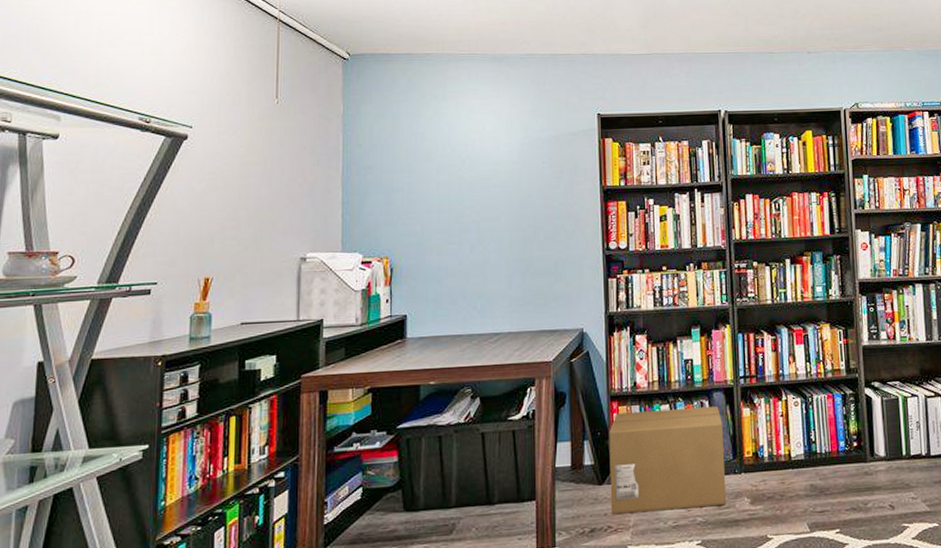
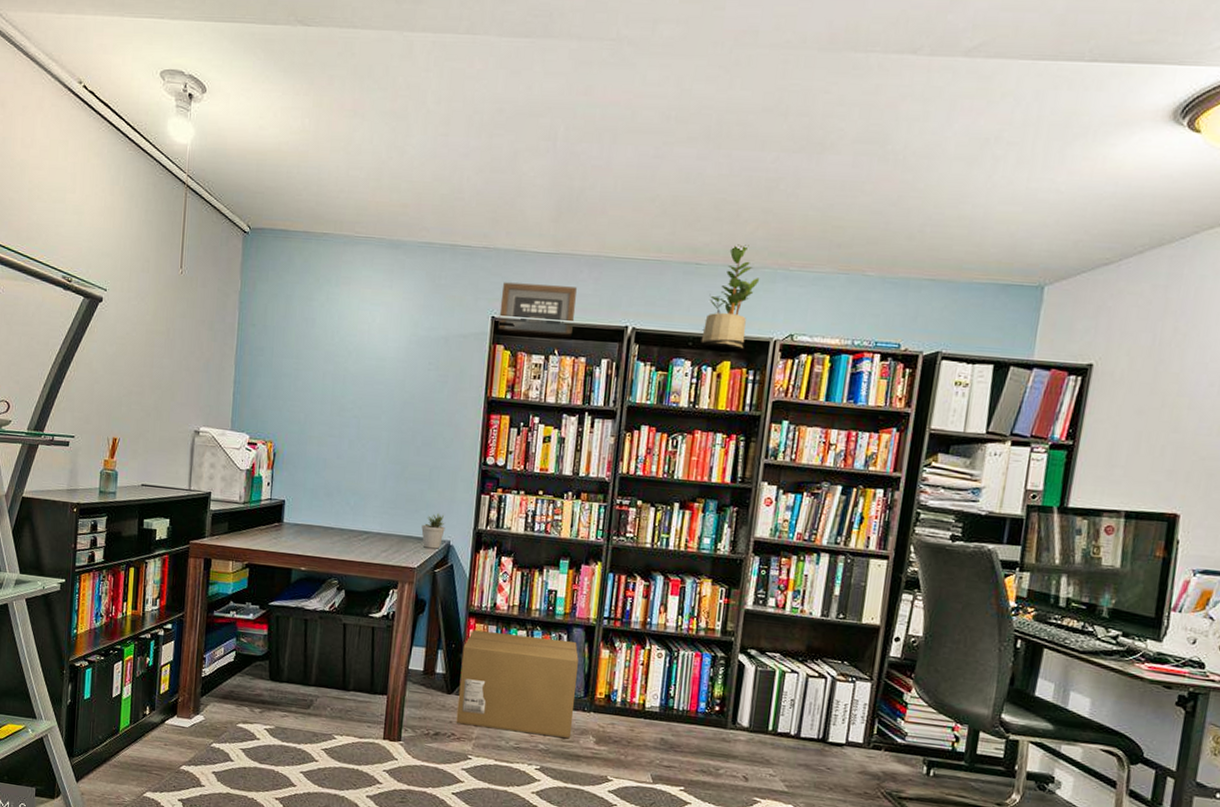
potted plant: none [553,303,577,340] -> present [421,513,446,549]
picture frame: none [604,81,673,129] -> present [497,282,577,341]
potted plant: none [784,34,823,124] -> present [700,244,760,353]

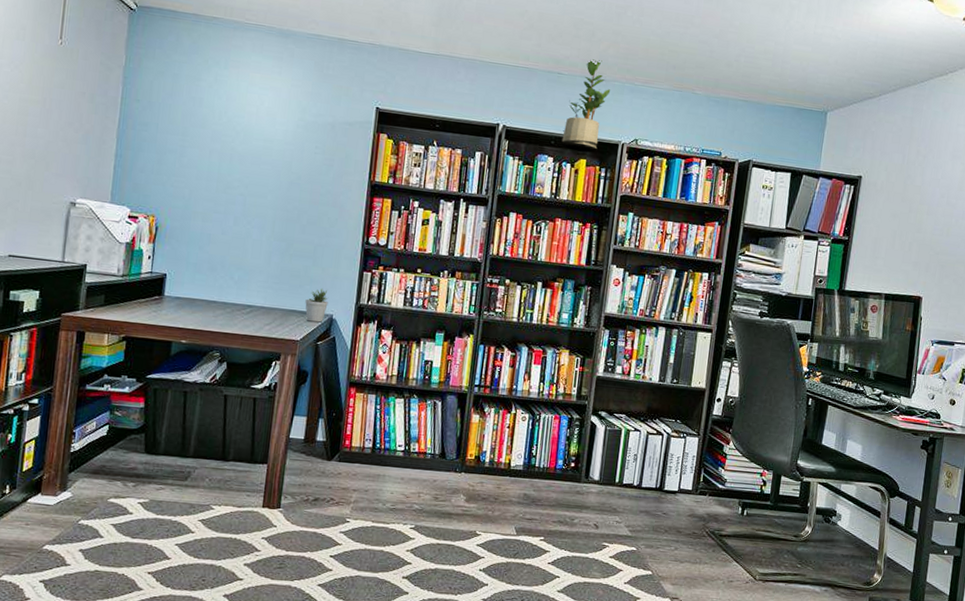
box: present [456,630,579,738] -> none [335,399,452,498]
picture frame: present [497,282,577,341] -> none [381,77,455,134]

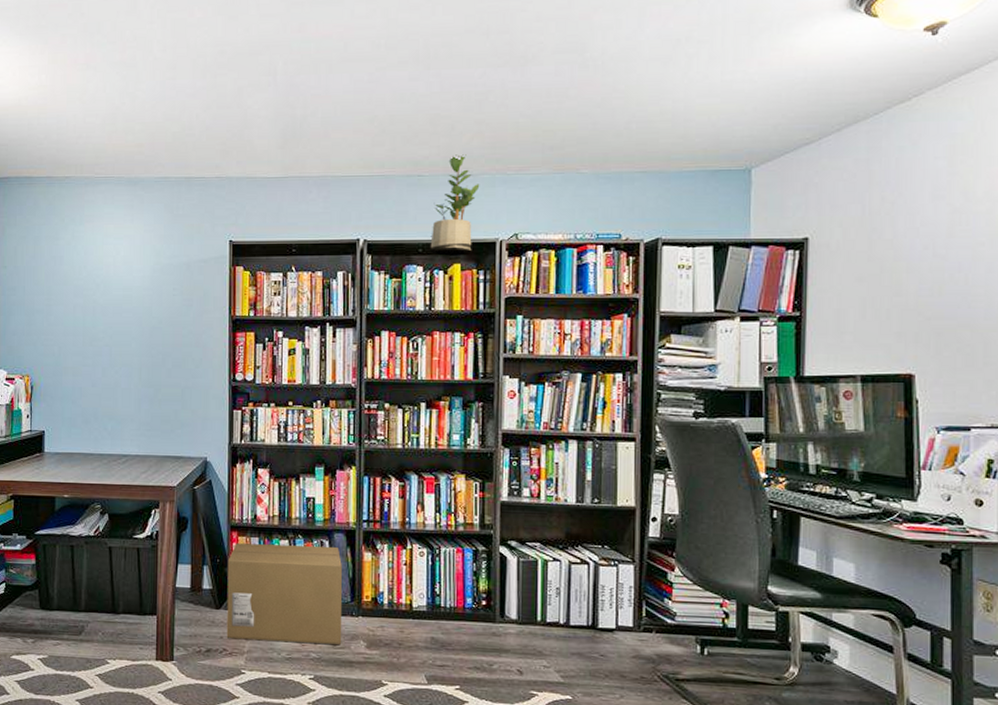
potted plant: present [305,289,329,323] -> none [178,432,201,466]
box: none [335,399,452,498] -> present [226,543,342,644]

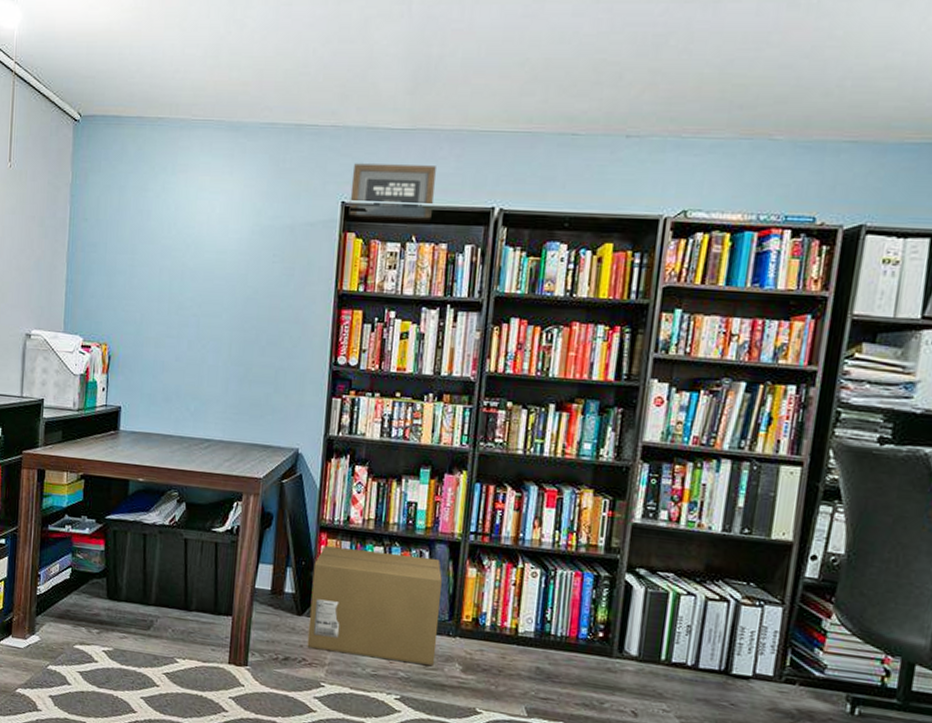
picture frame: none [236,207,307,257] -> present [348,163,436,225]
potted plant: present [430,154,480,256] -> none [578,110,647,234]

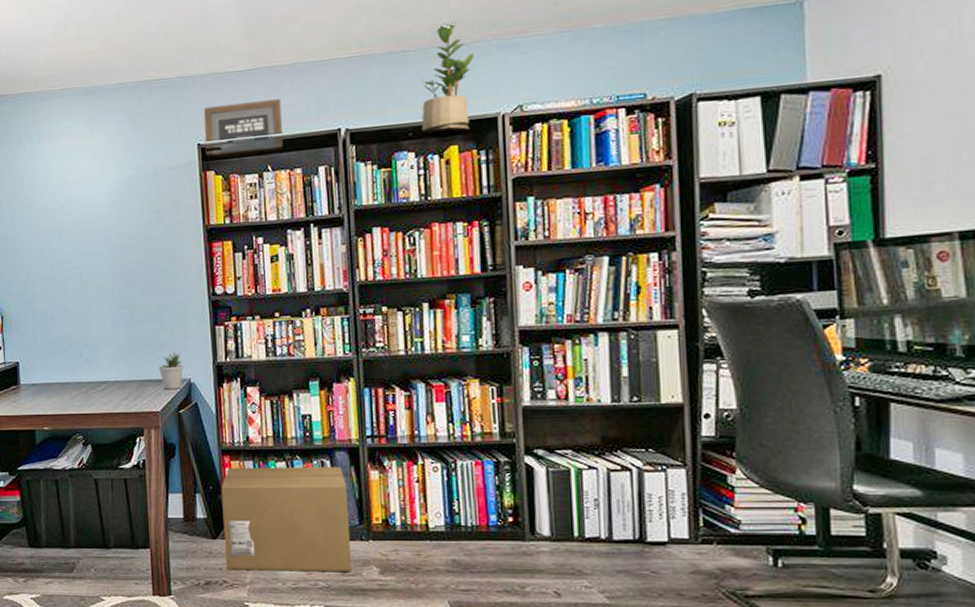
potted plant: none [267,419,294,458] -> present [159,352,184,390]
potted plant: none [578,110,647,234] -> present [421,22,475,138]

